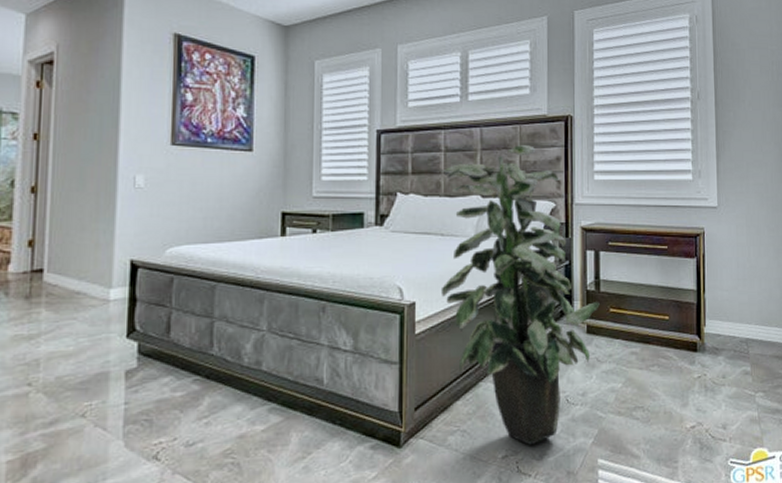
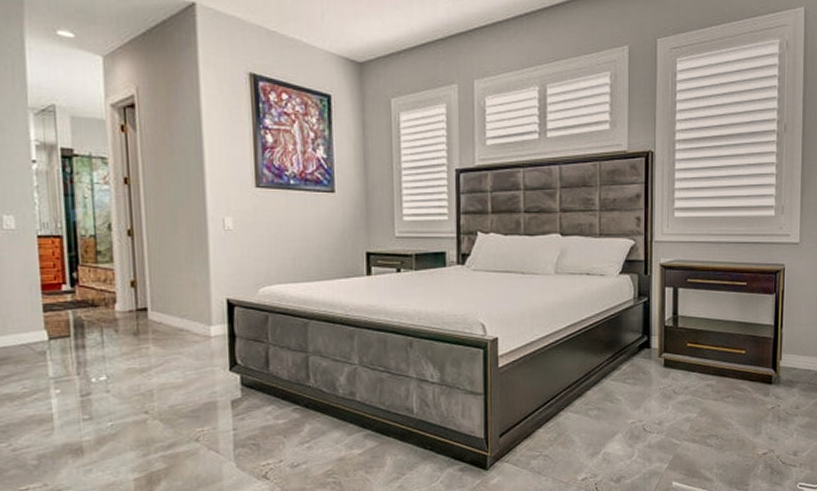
indoor plant: present [440,145,600,445] -> none [522,183,677,469]

